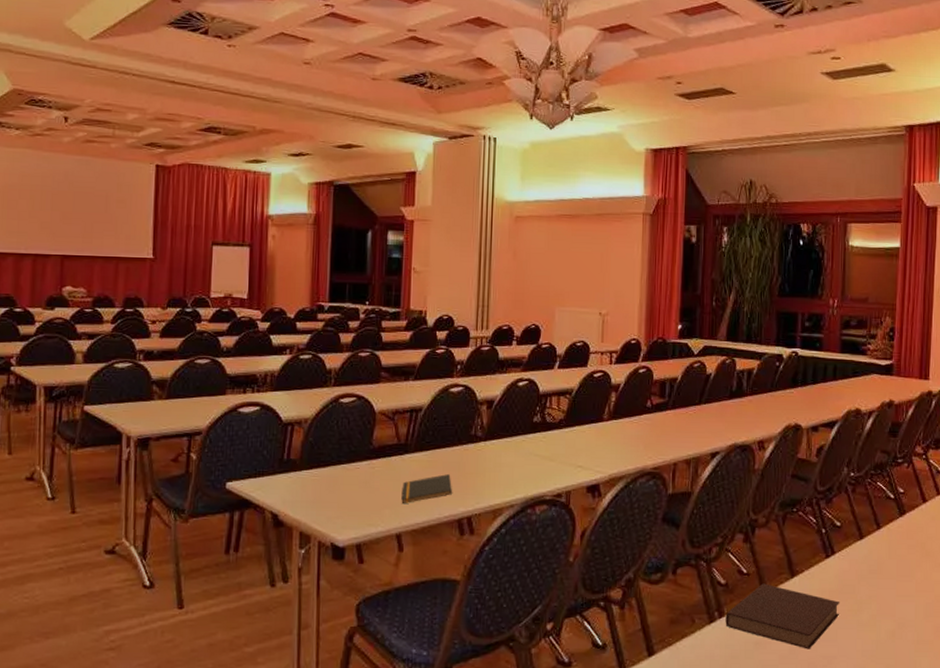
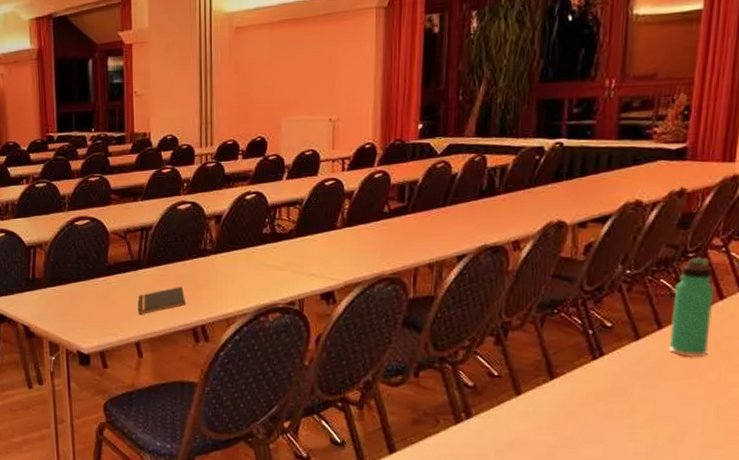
notebook: present [725,583,840,649] -> none [473,385,609,451]
thermos bottle: none [886,463,919,556] -> present [668,257,715,357]

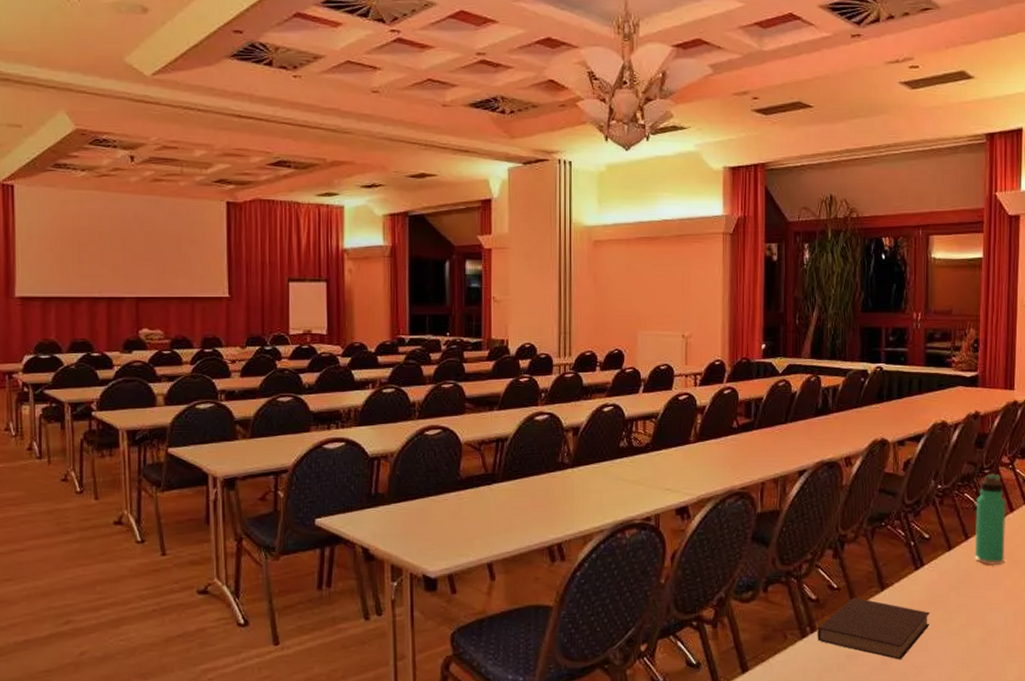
notepad: present [138,287,186,314] -> none [491,502,542,533]
notebook: none [473,385,609,451] -> present [817,597,931,660]

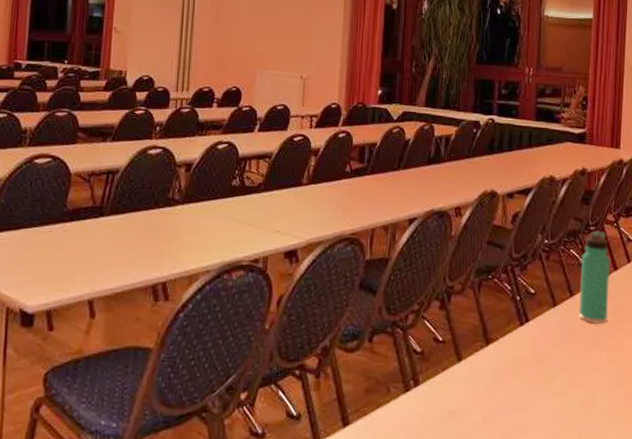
notebook: present [817,597,931,660] -> none [420,351,534,419]

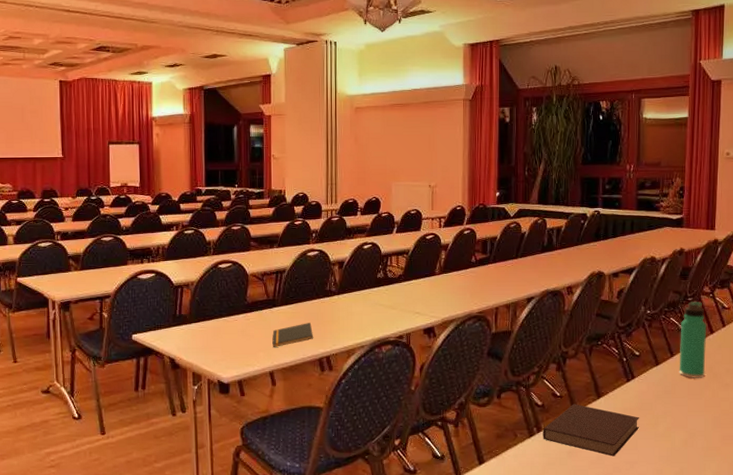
notepad: none [95,238,148,268] -> present [272,323,314,347]
notebook: none [420,351,534,419] -> present [543,404,640,457]

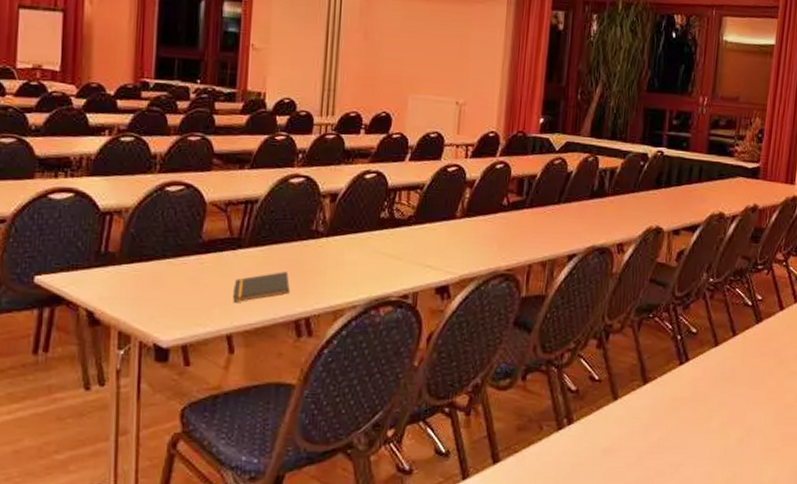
notebook: present [543,404,640,457] -> none [574,390,692,457]
thermos bottle: present [679,301,707,378] -> none [740,269,777,364]

